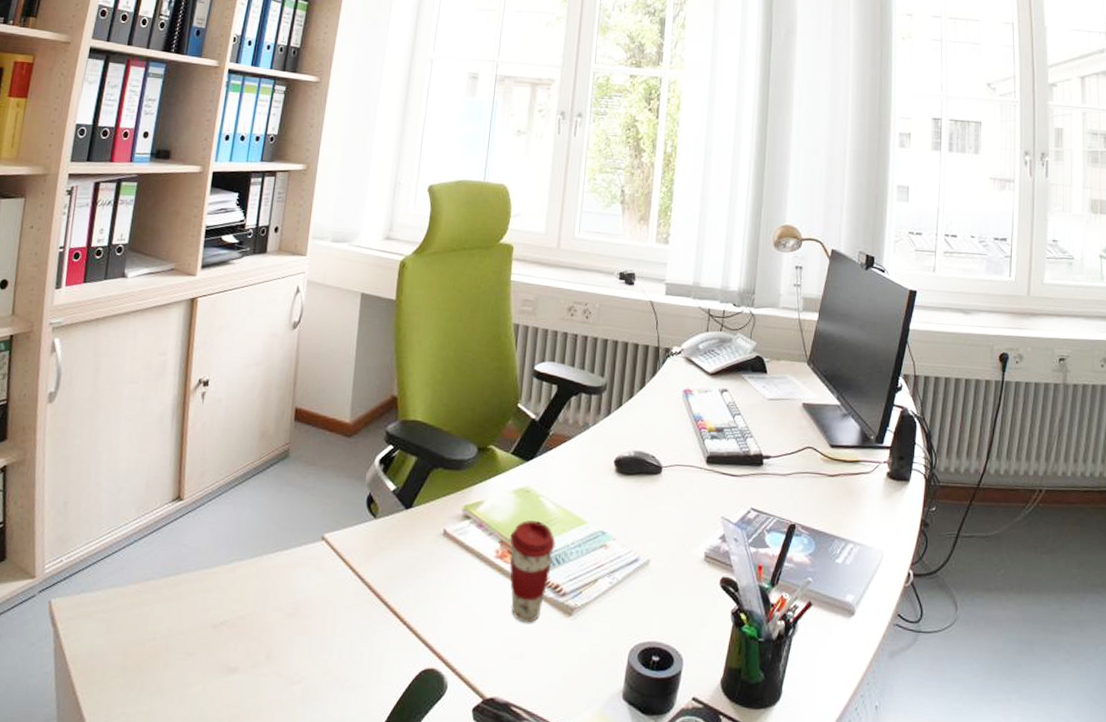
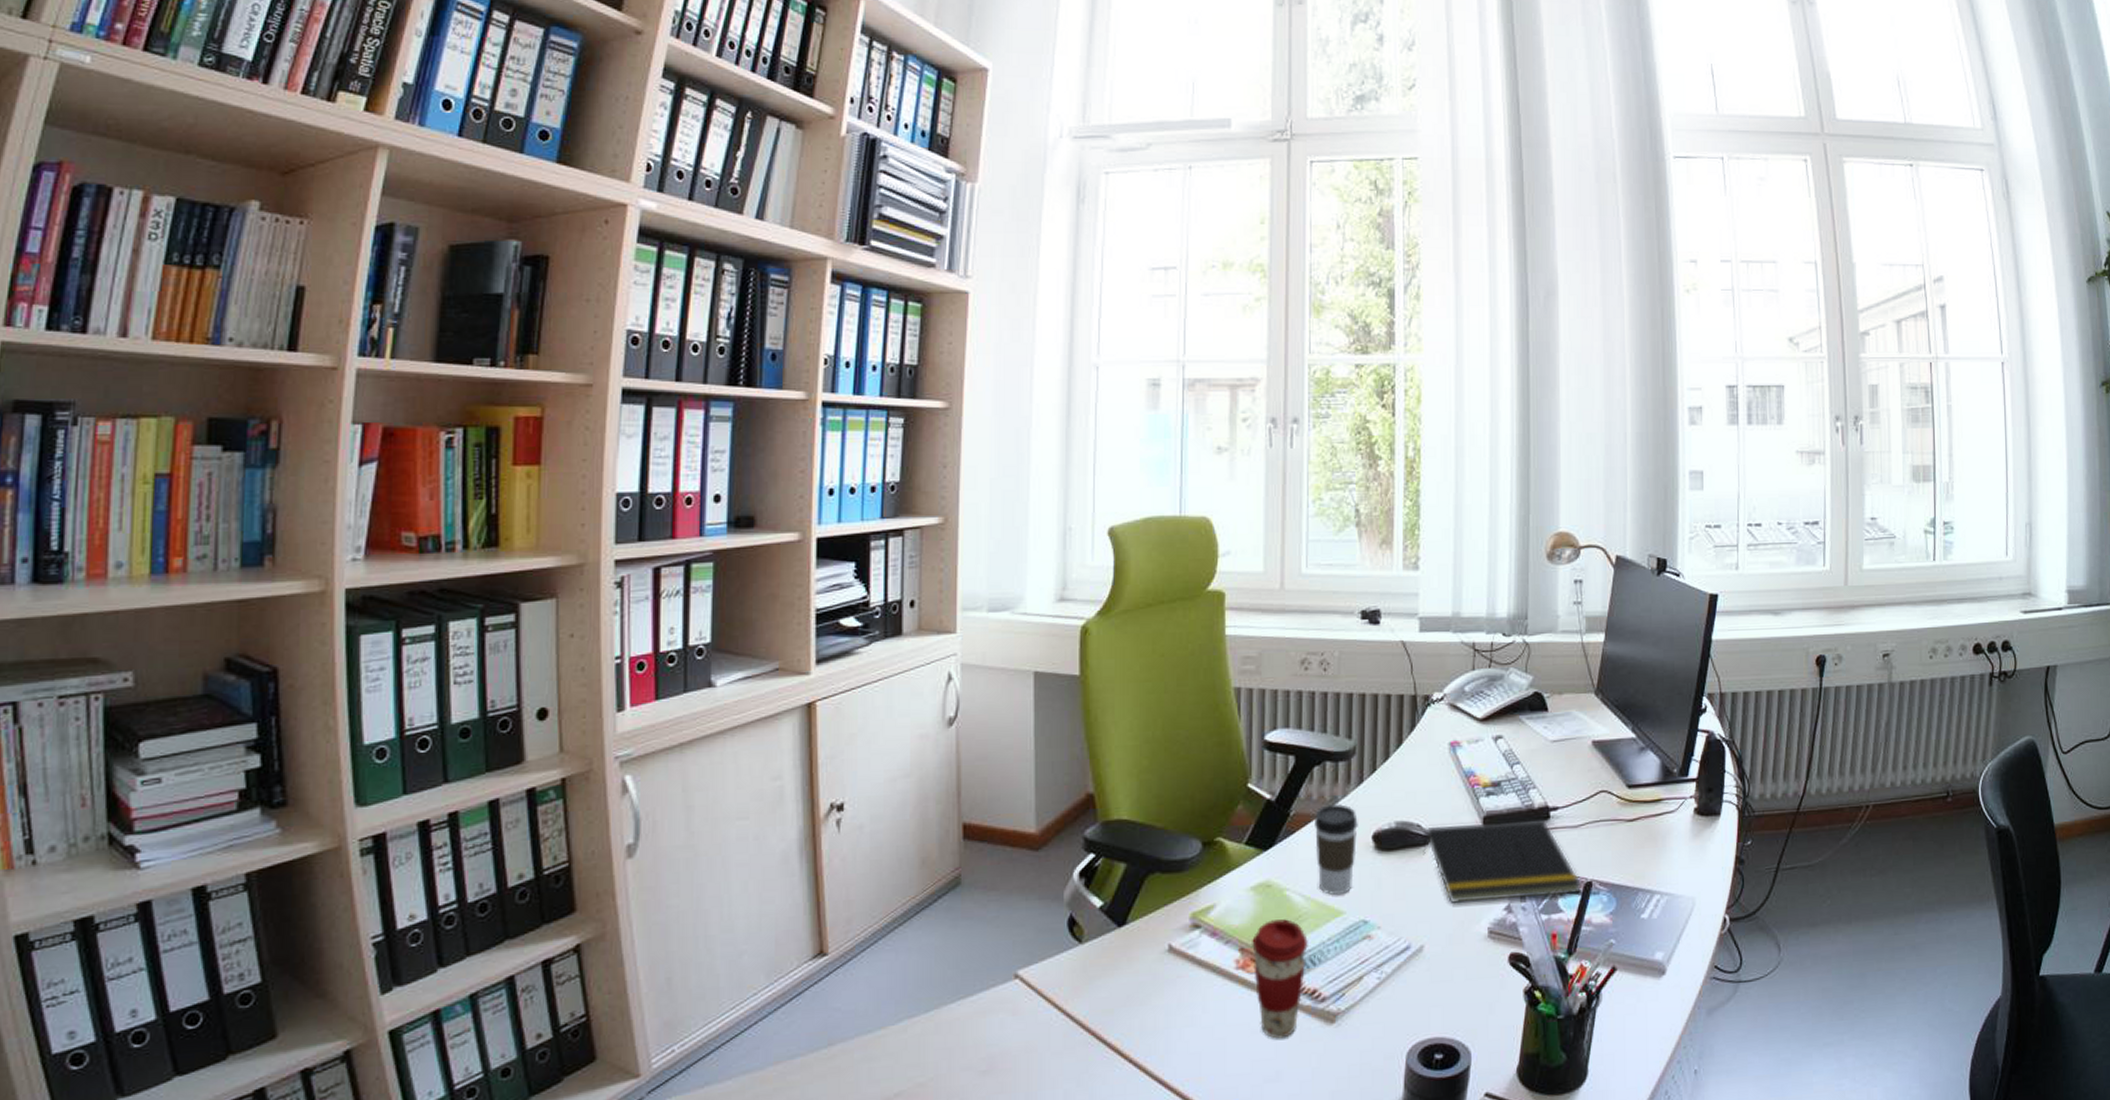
coffee cup: none [567,430,604,506] -> present [1315,804,1358,895]
notepad: none [655,459,787,534] -> present [1423,818,1582,904]

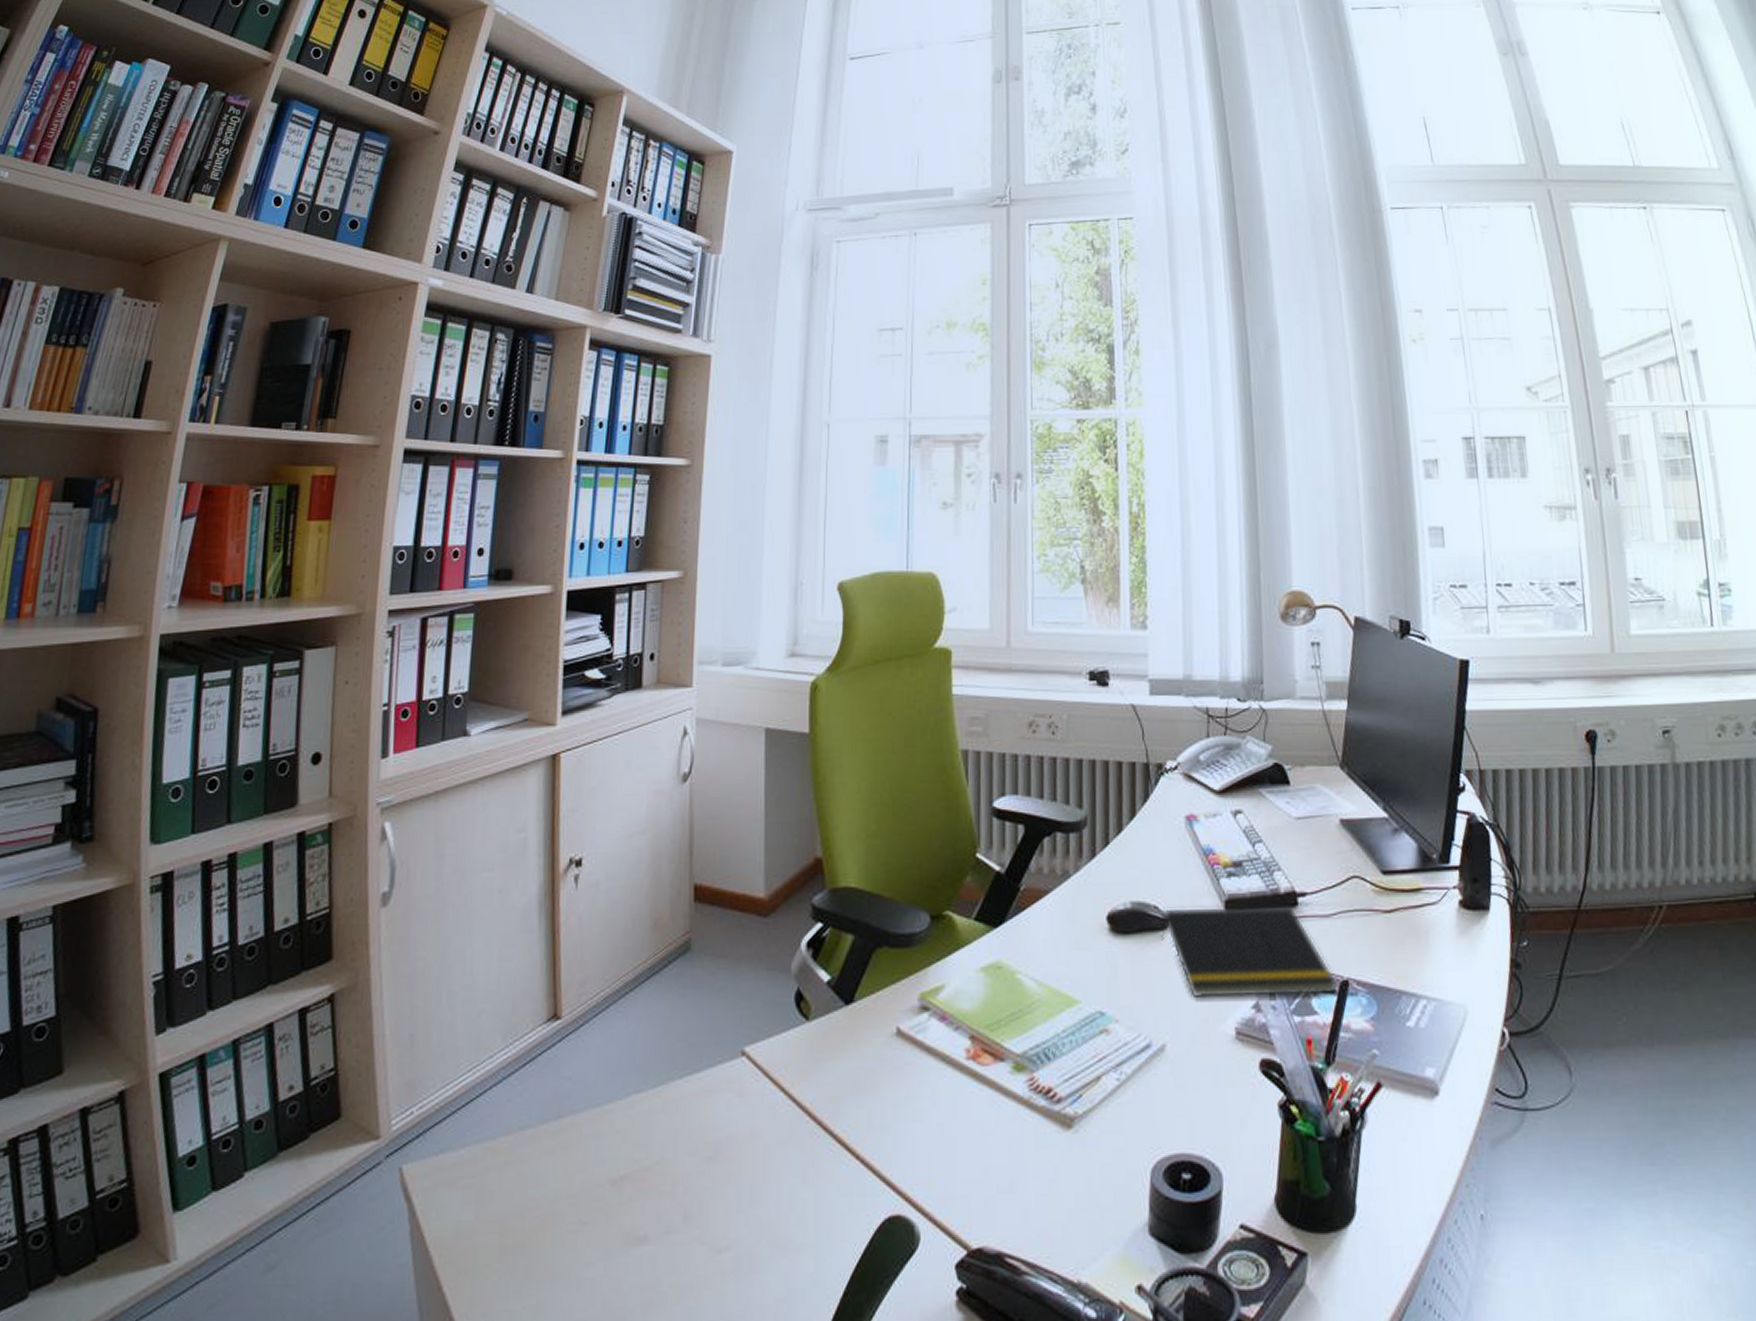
coffee cup: present [1250,919,1308,1039] -> none [981,1006,1042,1143]
coffee cup: present [1315,804,1358,895] -> none [1046,880,1091,981]

